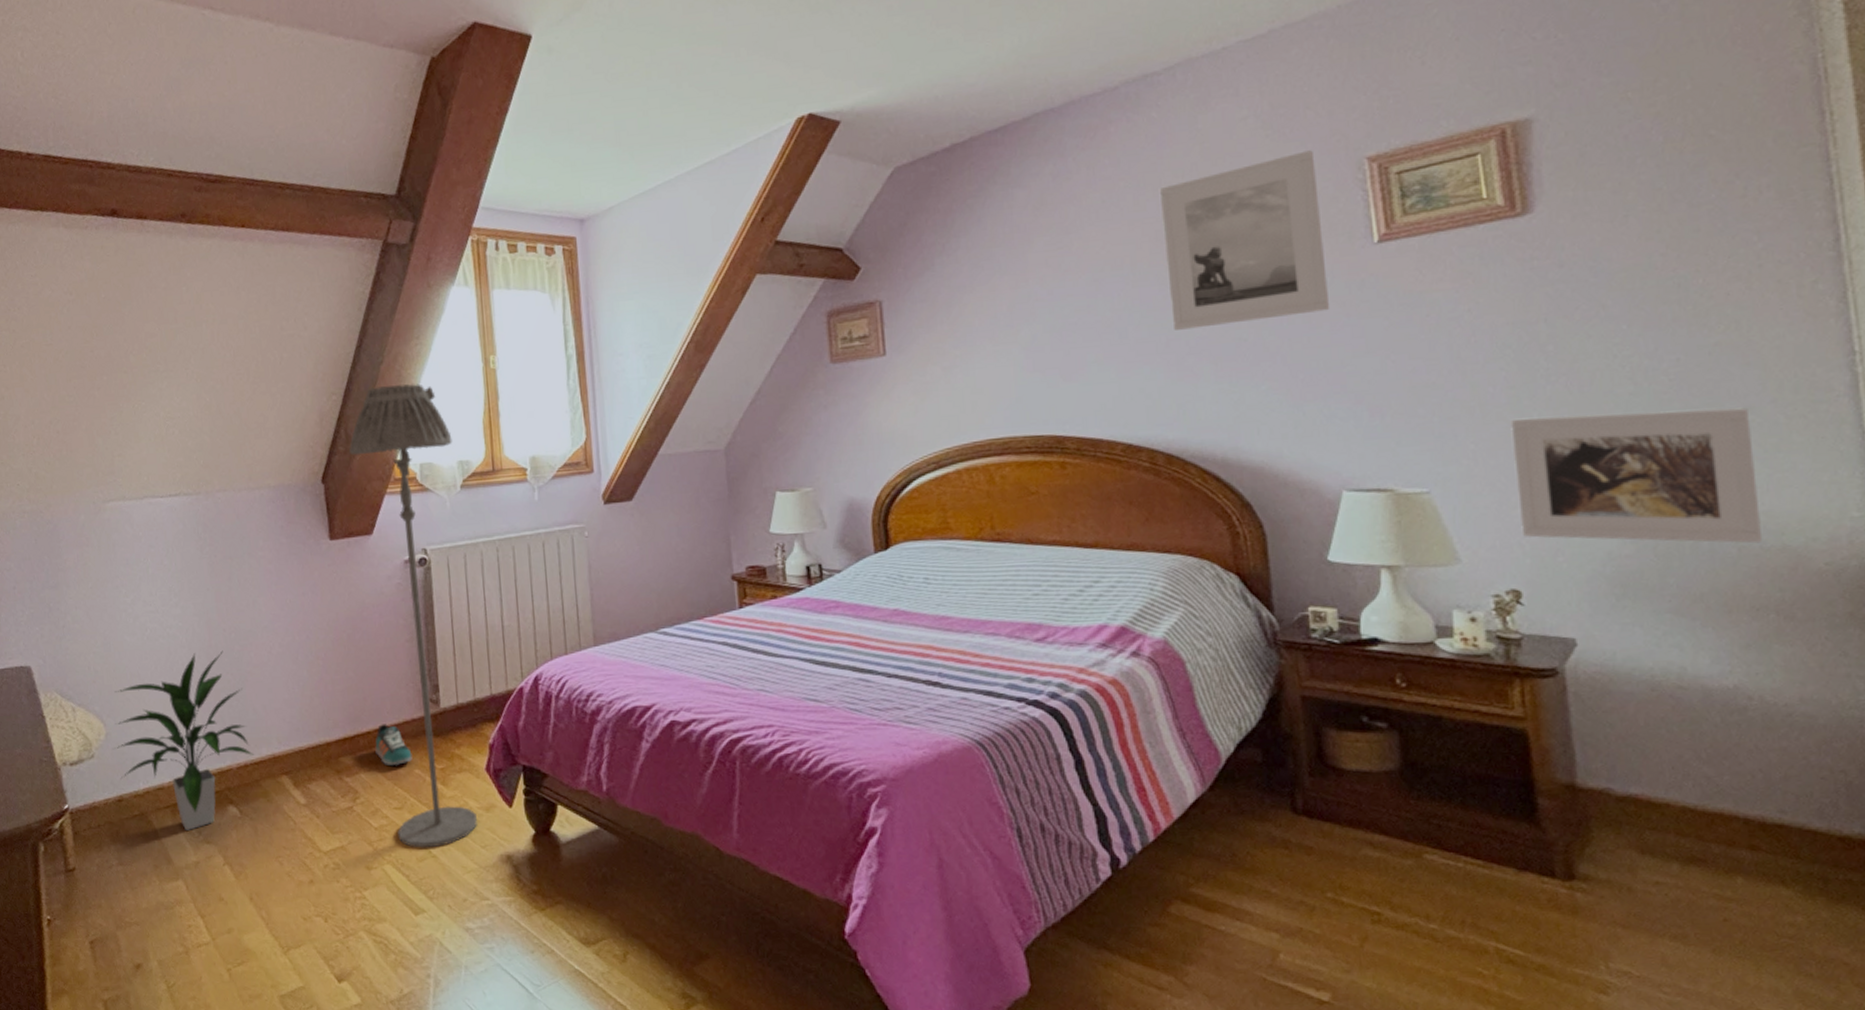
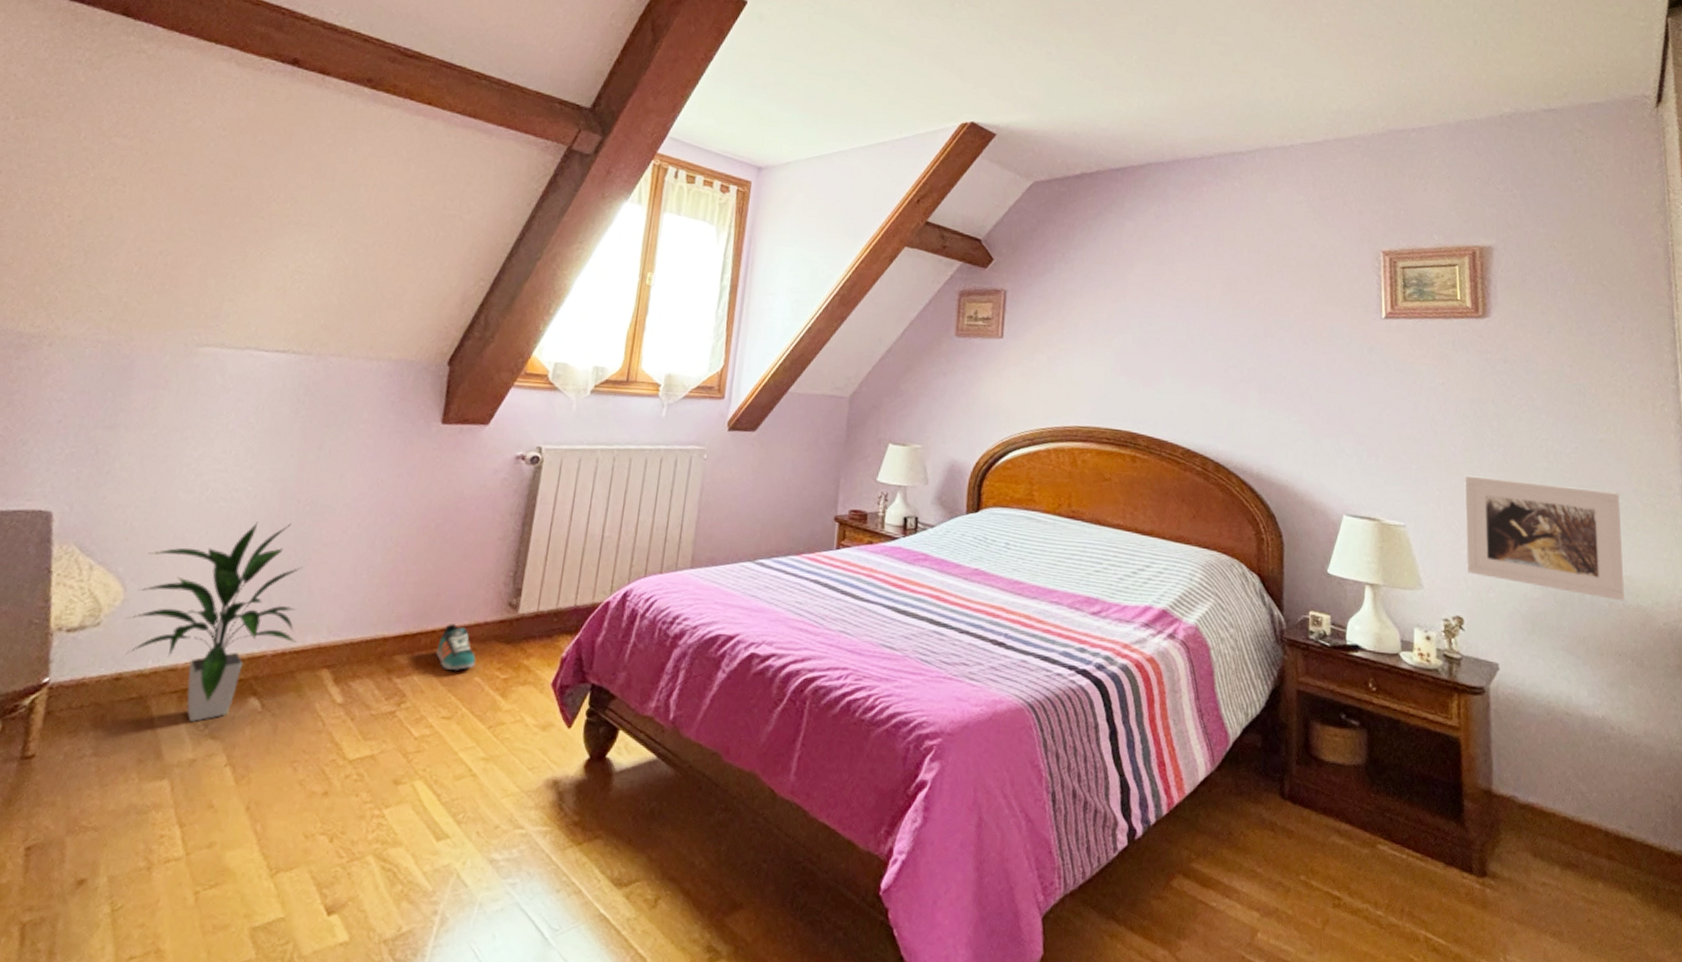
floor lamp: present [349,383,477,848] -> none [438,281,593,766]
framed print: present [1159,150,1330,330] -> none [1232,236,1348,365]

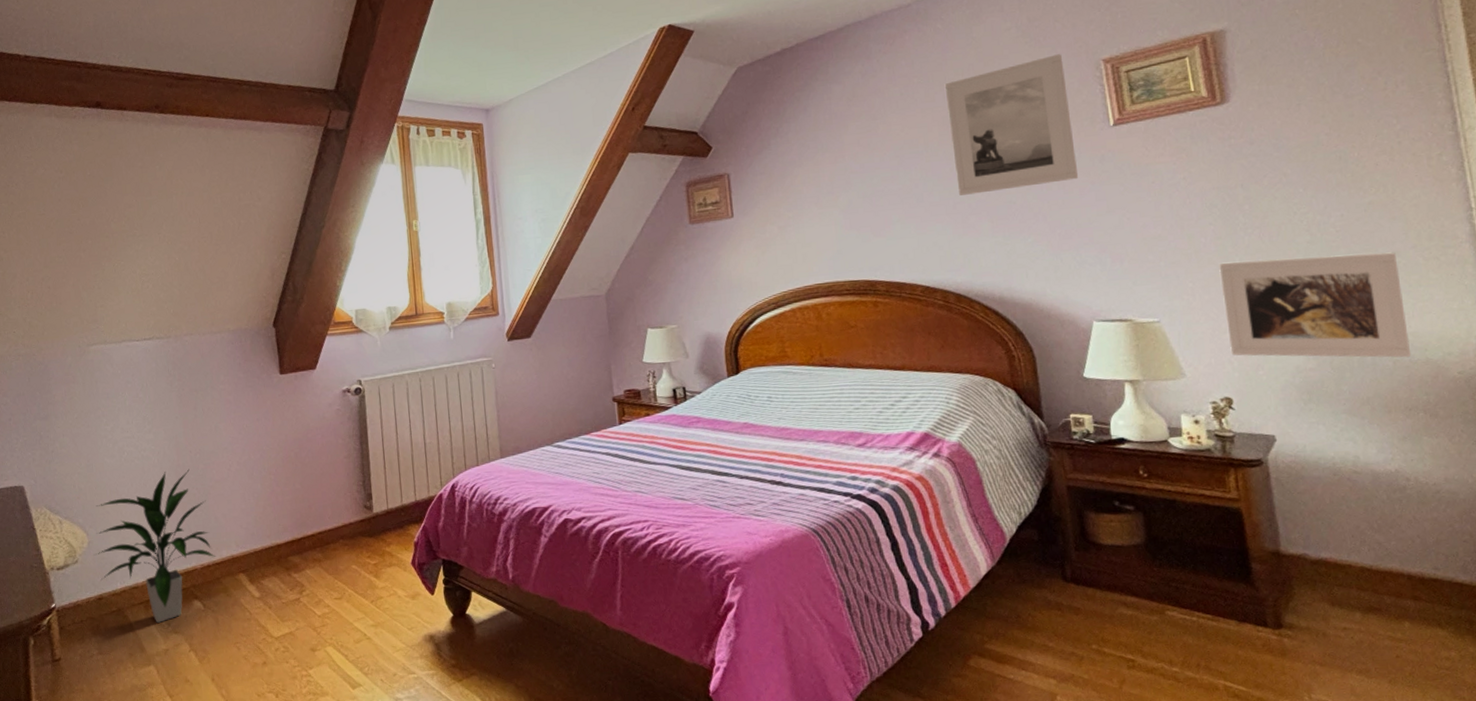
sneaker: present [436,624,476,670] -> none [318,527,350,562]
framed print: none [1232,236,1348,365] -> present [944,54,1079,195]

